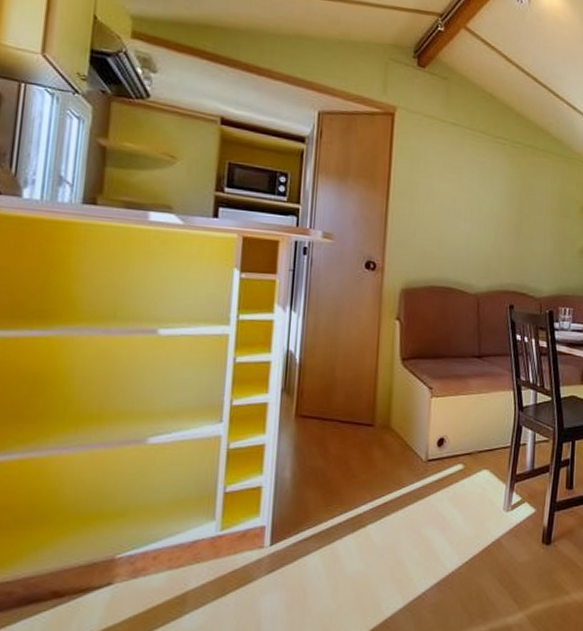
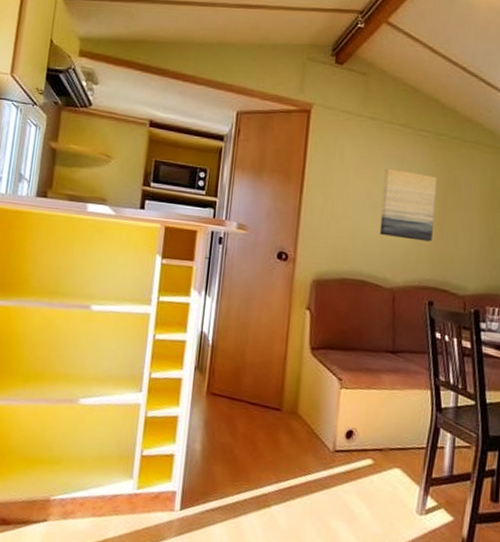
wall art: none [464,174,514,247] -> present [379,168,437,242]

